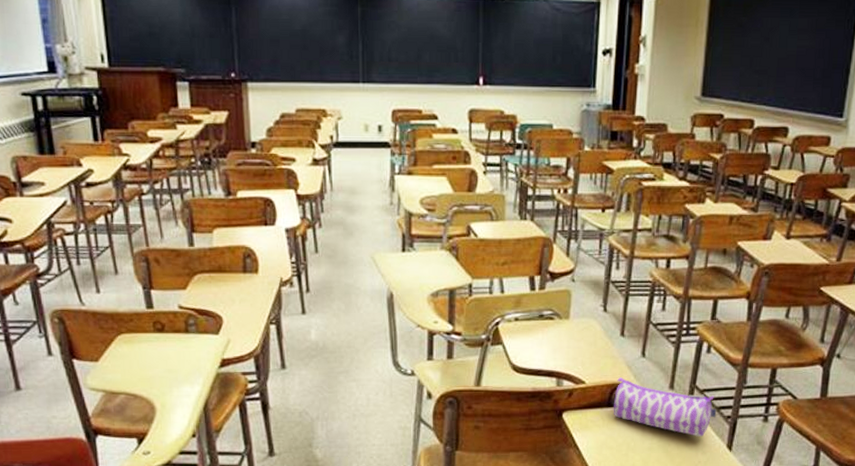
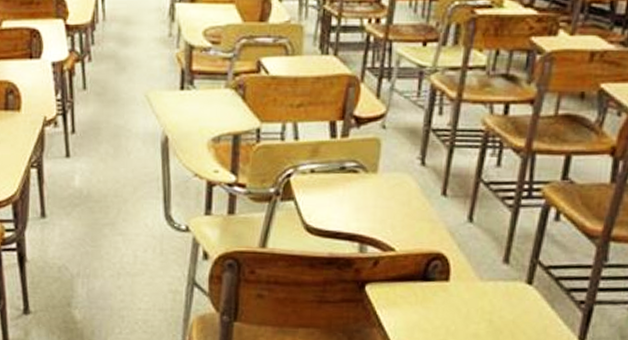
pencil case: present [613,377,717,437] -> none [429,246,566,324]

